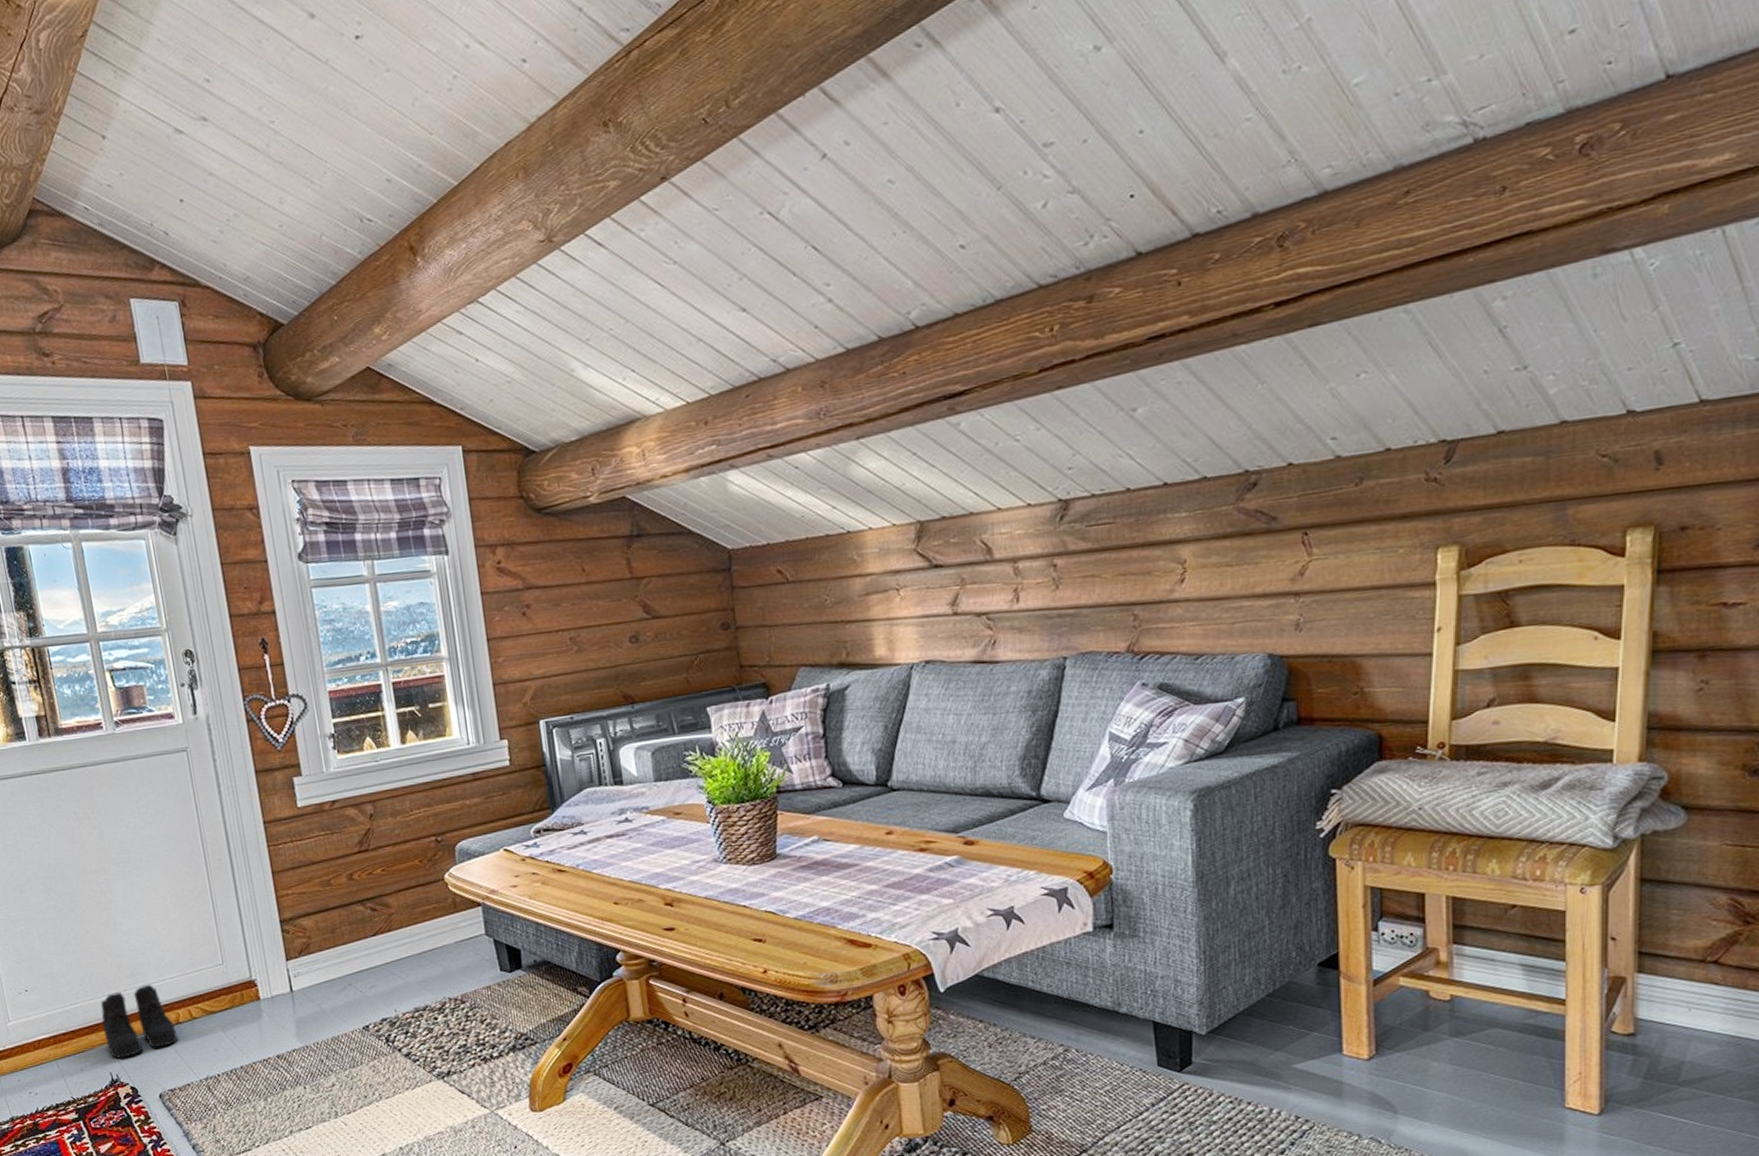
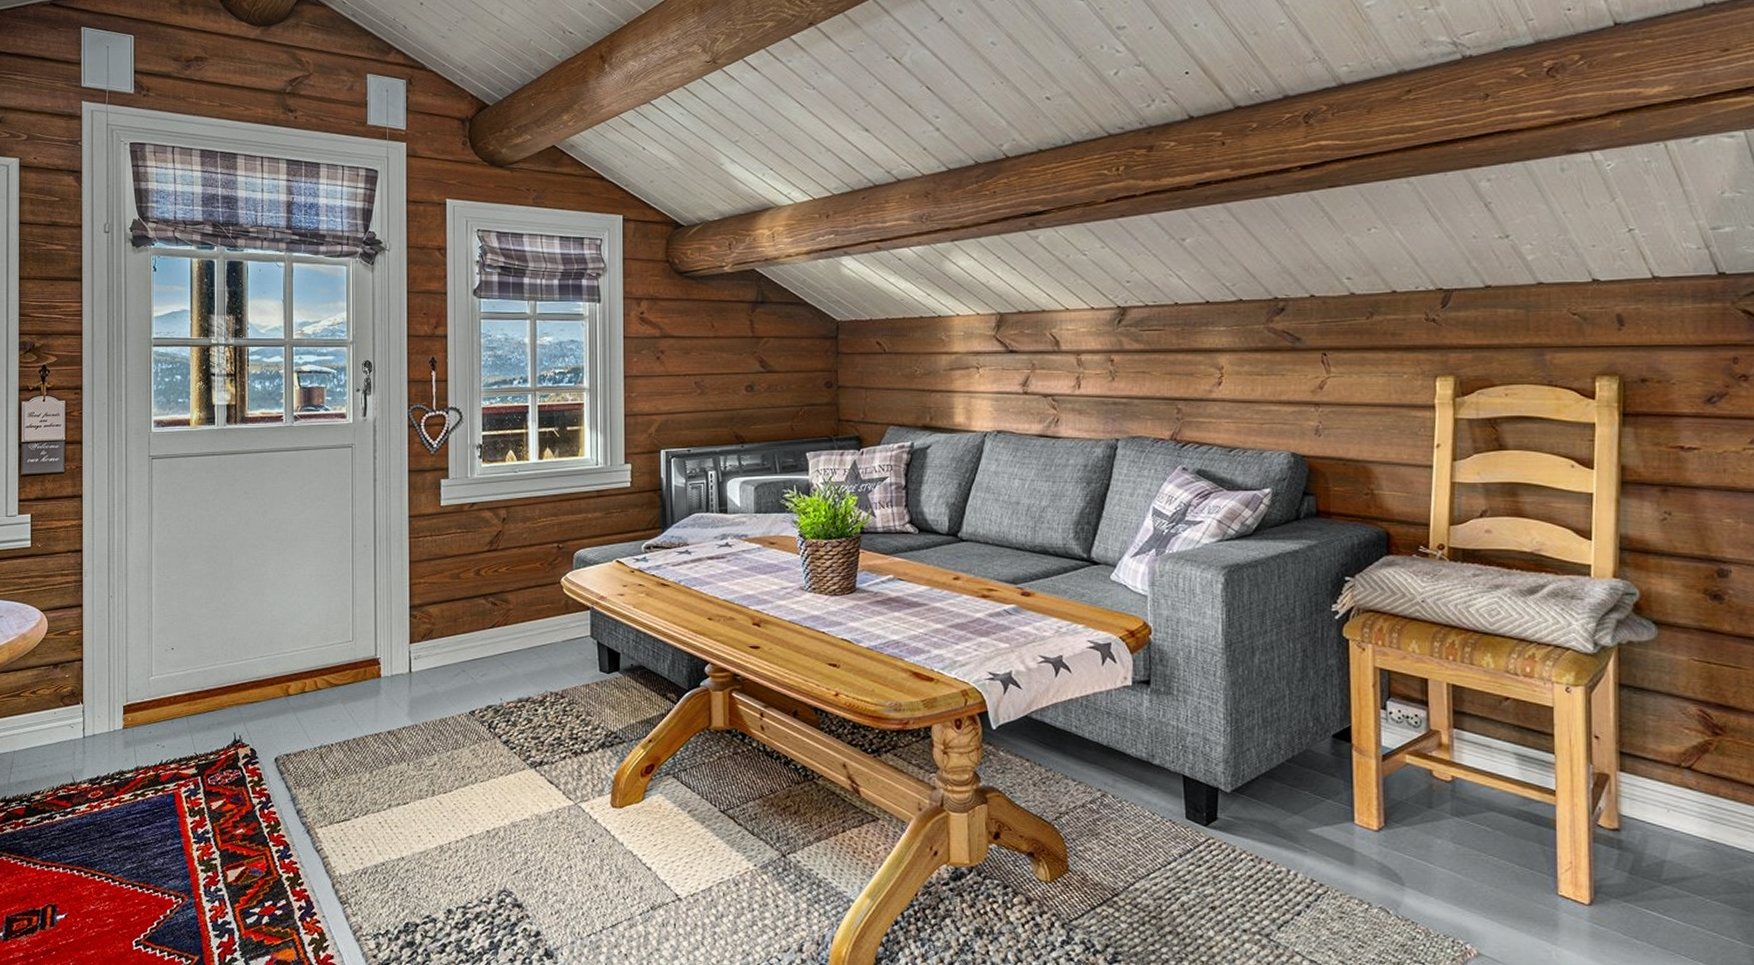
boots: present [100,984,179,1059] -> none [235,653,302,721]

